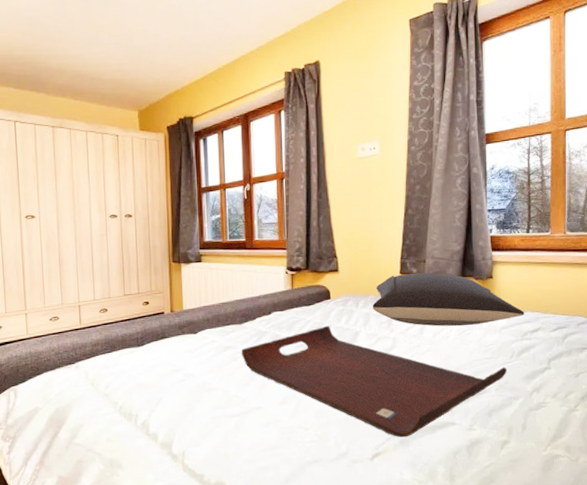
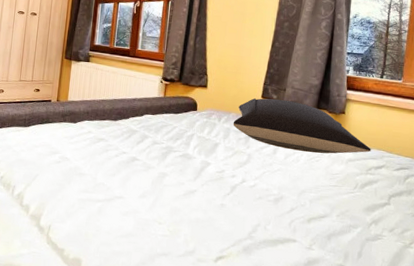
serving tray: present [241,325,508,438] -> none [112,133,350,246]

